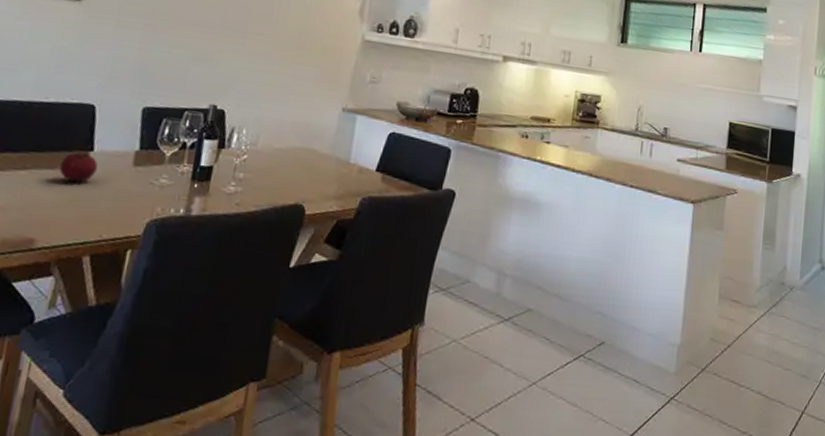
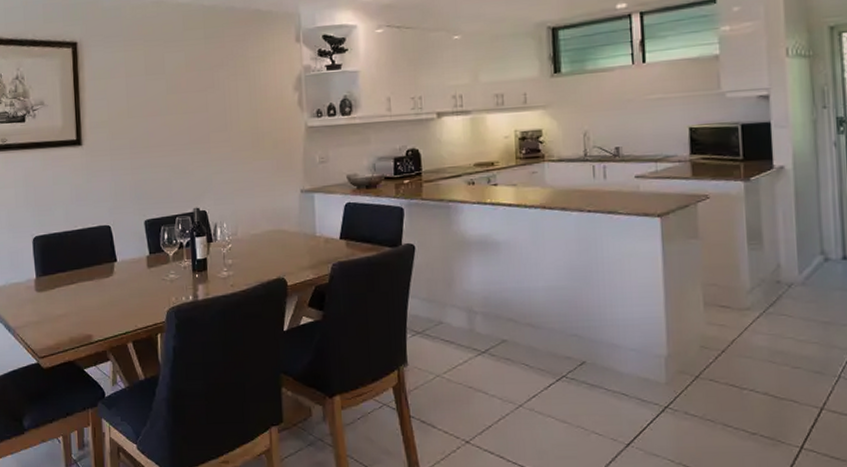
fruit: present [59,151,98,183] -> none [96,262,122,288]

